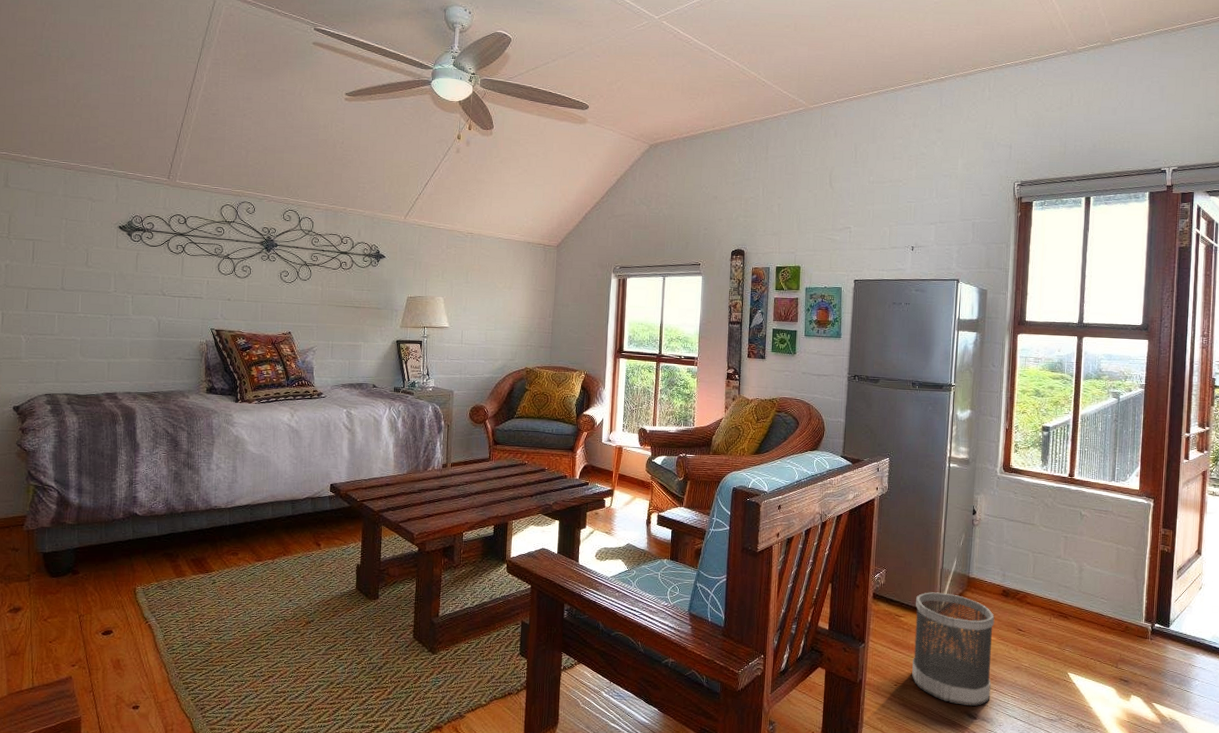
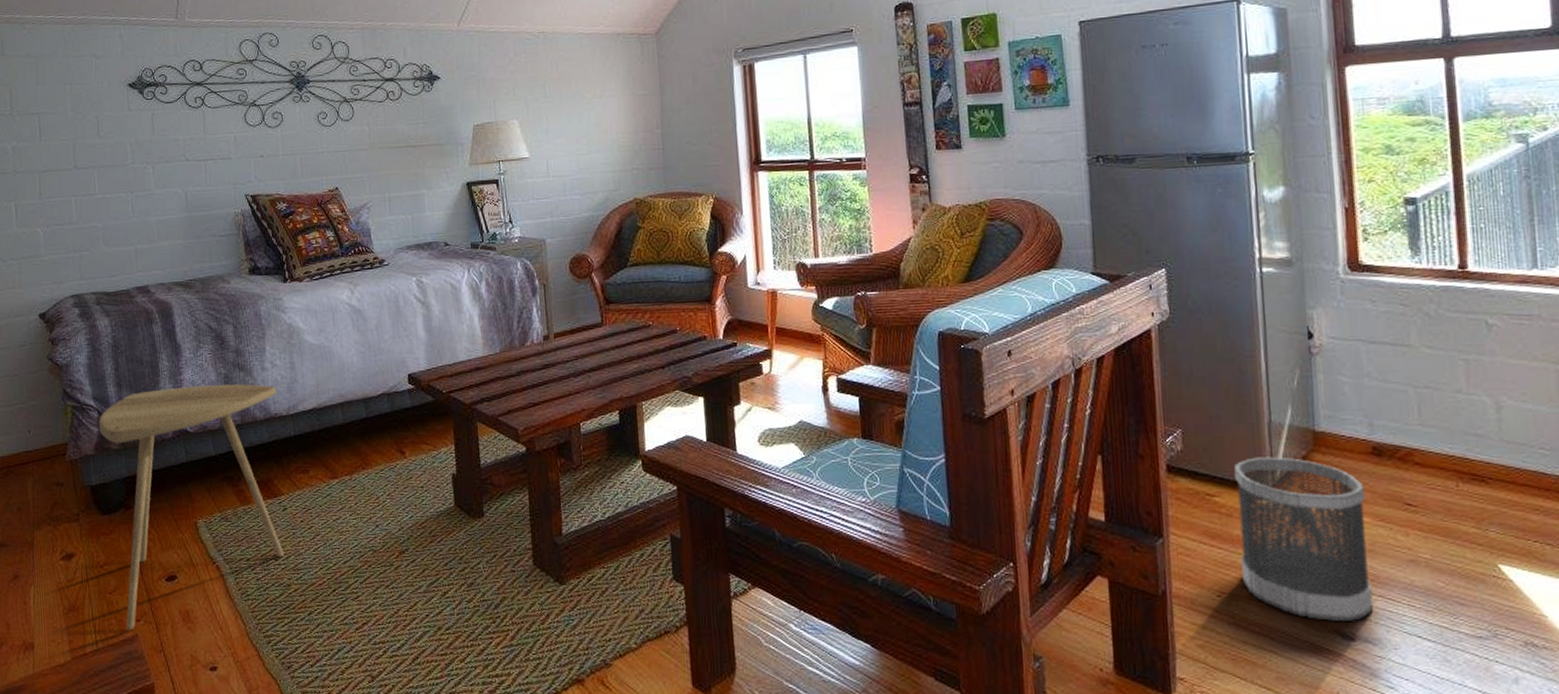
side table: none [57,478,219,674] -> present [98,384,284,631]

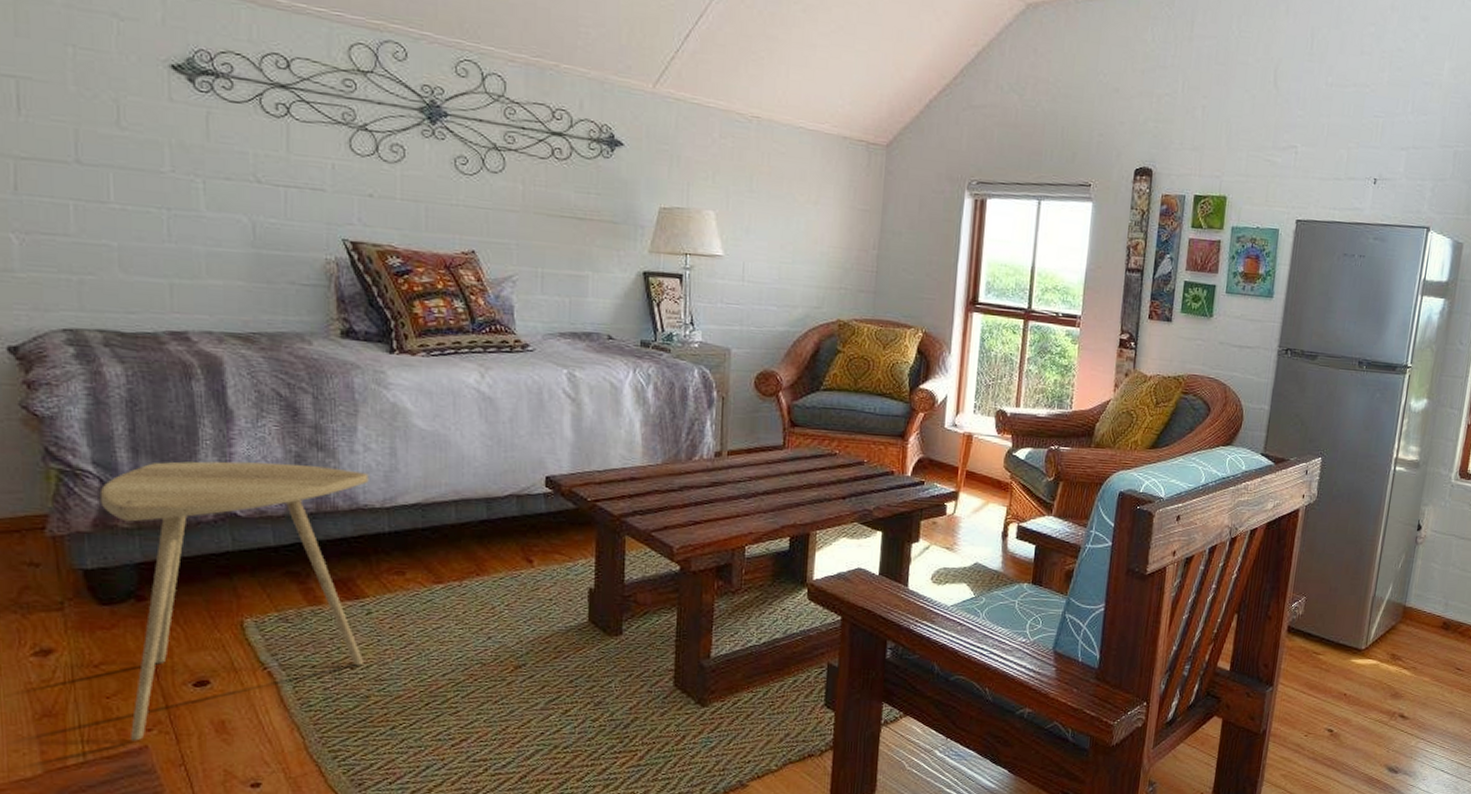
wastebasket: present [1234,457,1374,621] -> none [1326,624,1431,758]

